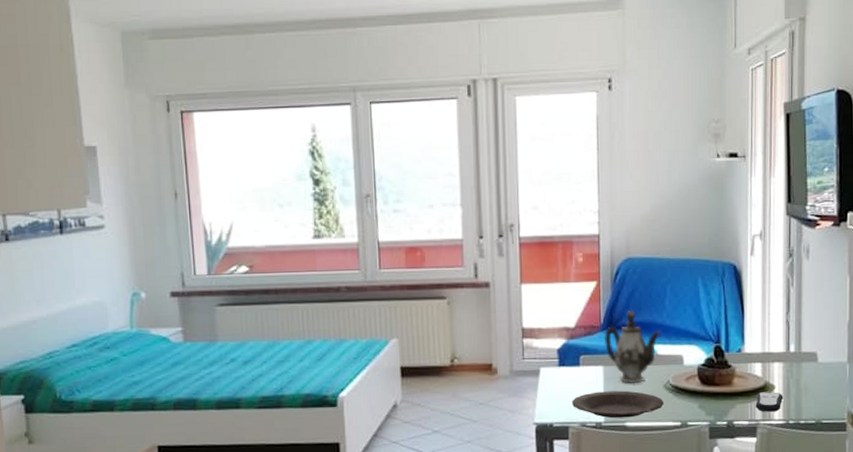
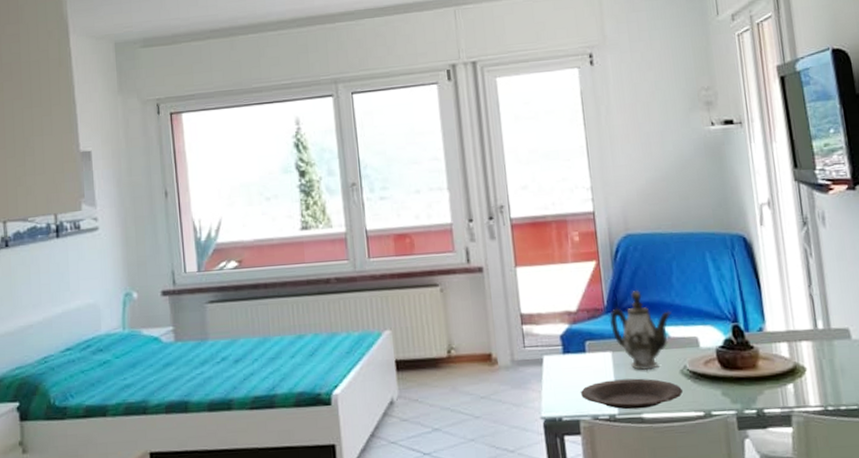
remote control: present [755,392,784,412] -> none [786,374,818,398]

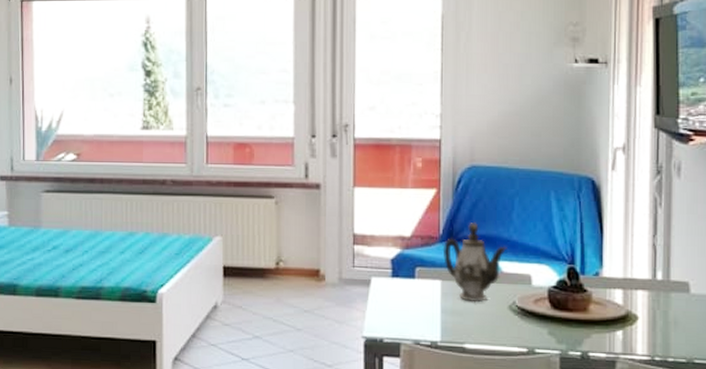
plate: present [580,378,684,410] -> none [404,308,509,339]

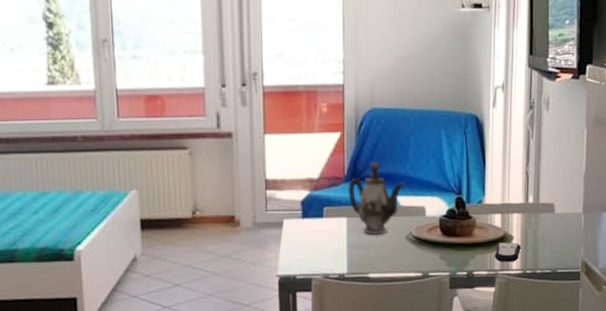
remote control: none [614,322,648,346] -> present [494,242,522,262]

